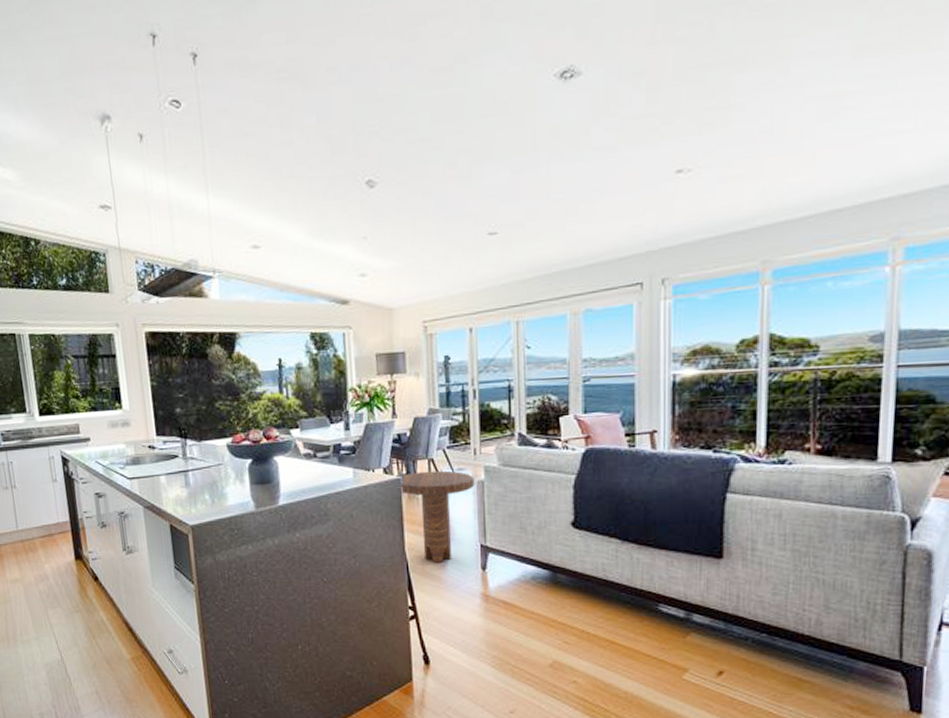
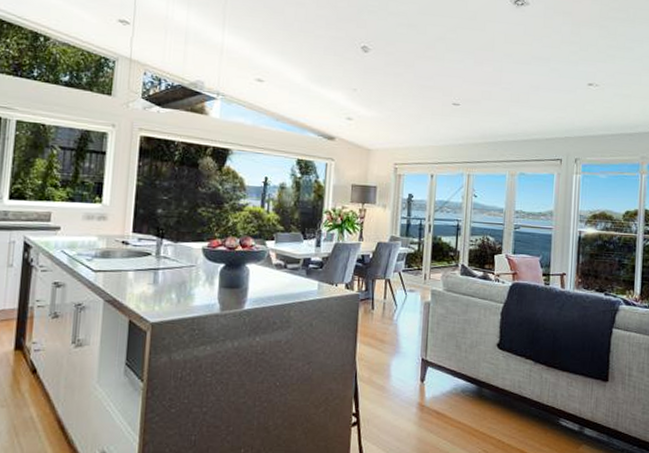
side table: present [400,470,475,563] -> none [359,289,423,373]

